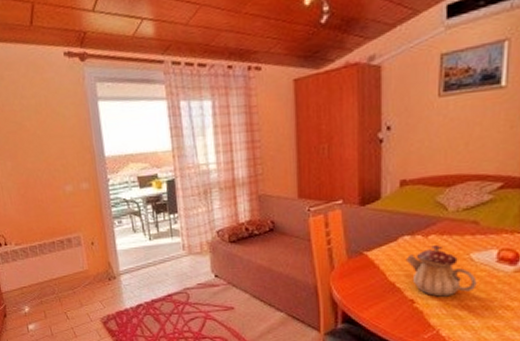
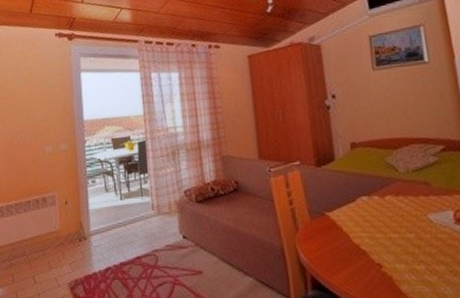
teapot: present [405,244,477,297] -> none [366,205,441,261]

